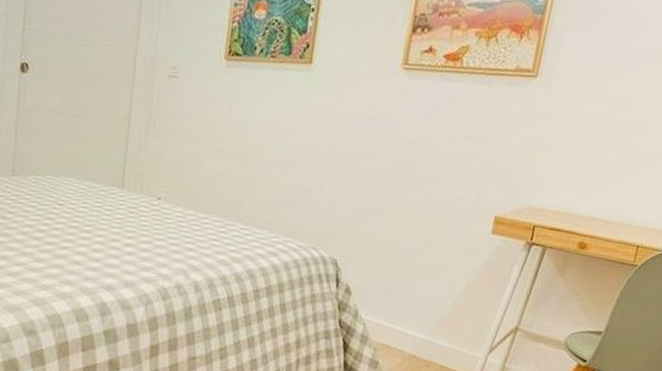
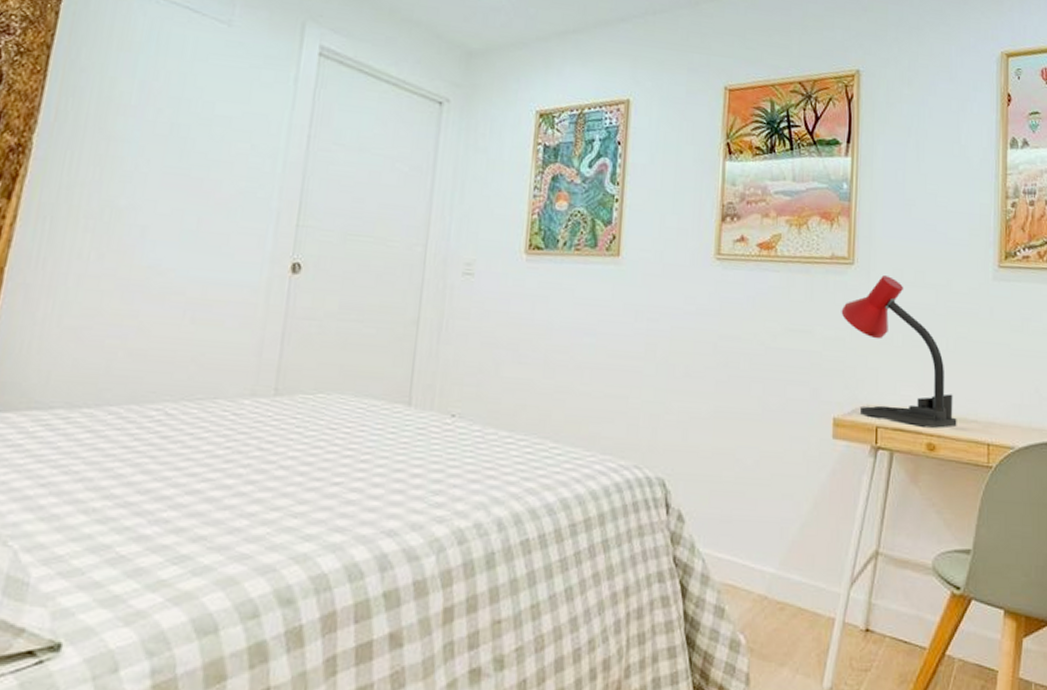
desk lamp: none [517,89,613,230] -> present [841,275,957,428]

